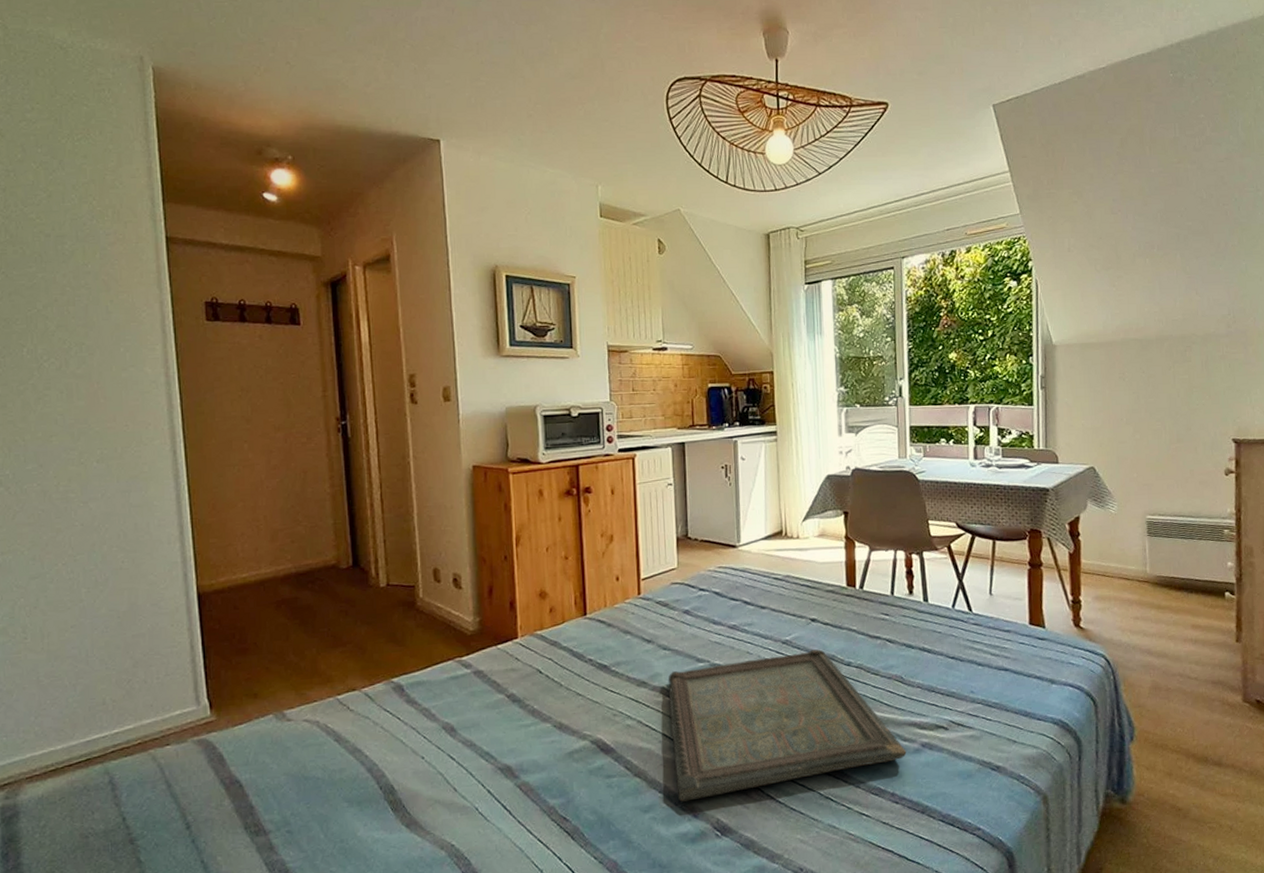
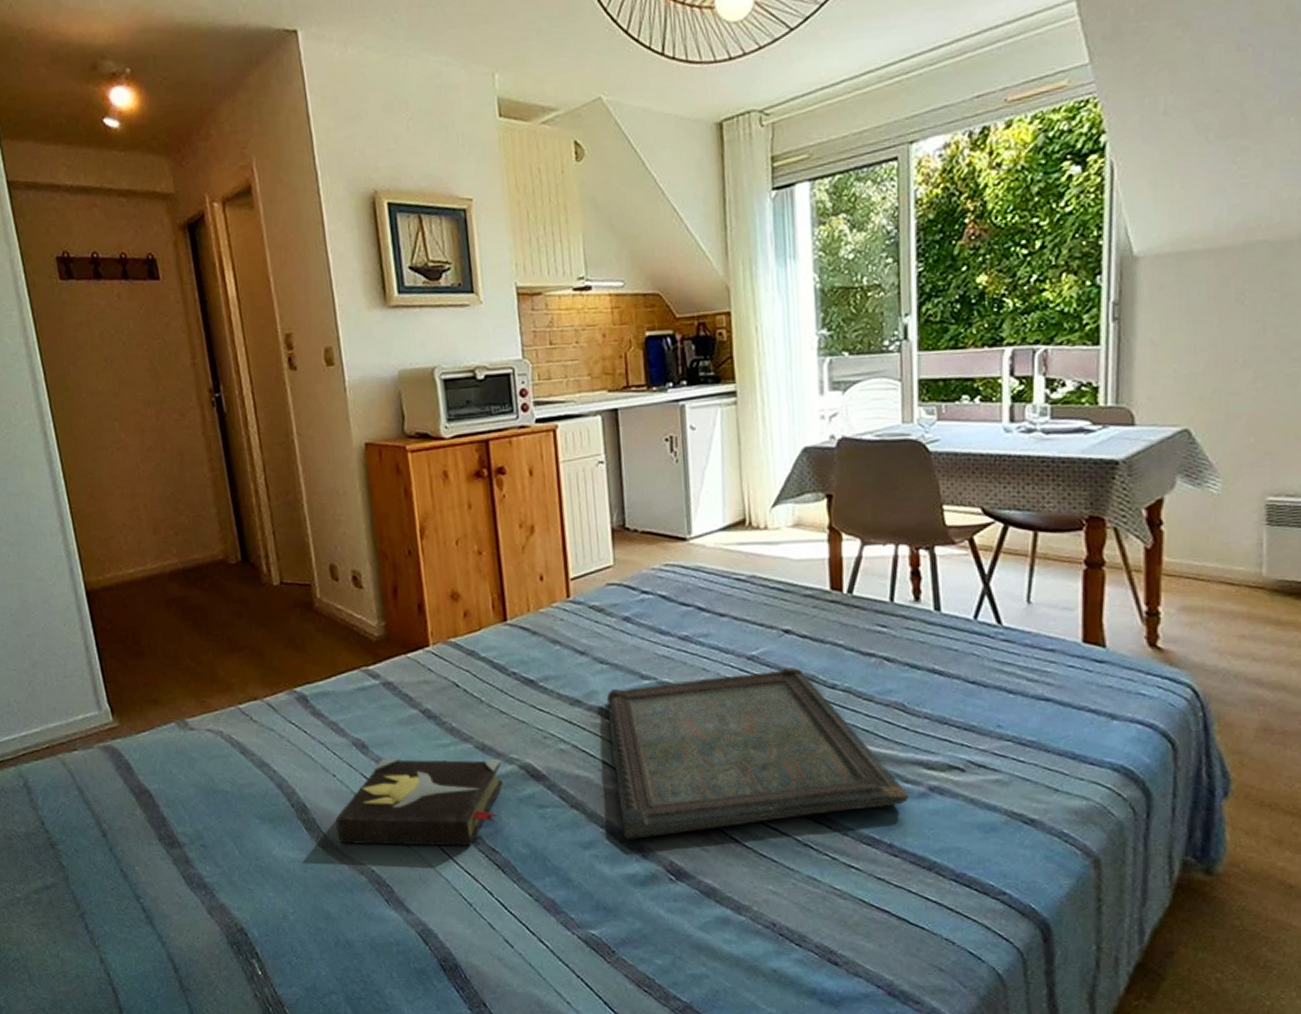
hardback book: none [421,736,576,822] -> present [336,758,503,846]

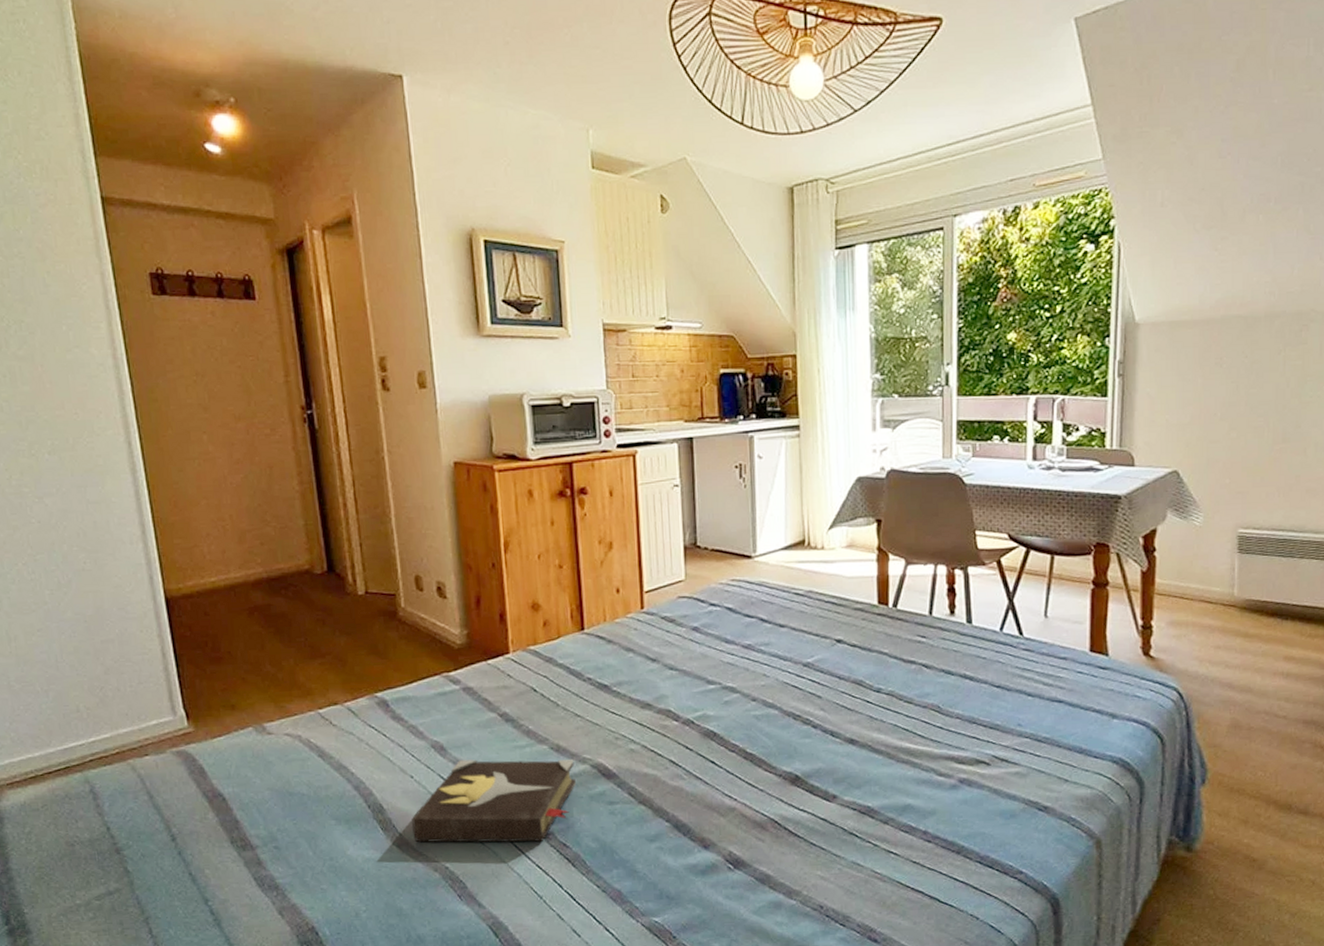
serving tray: present [606,667,909,839] -> none [675,673,942,832]

